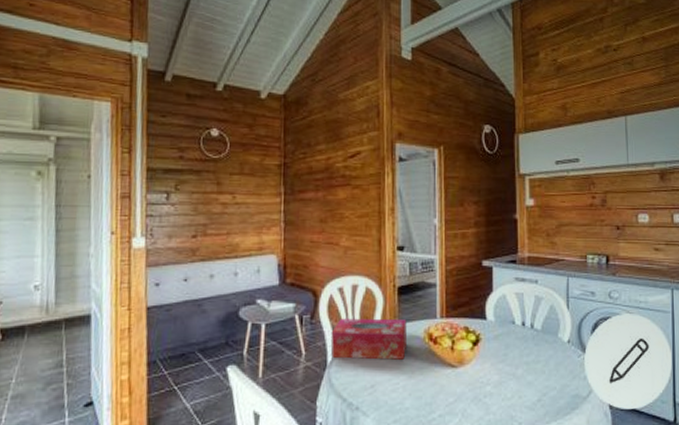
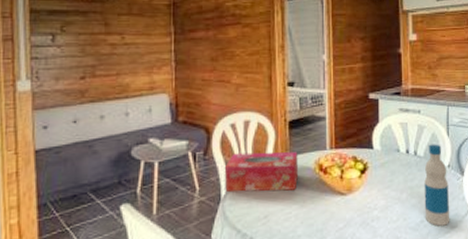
bottle: none [541,317,570,407] -> present [424,144,450,226]

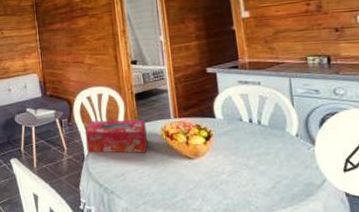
bottle: present [424,144,450,226] -> none [271,114,304,193]

